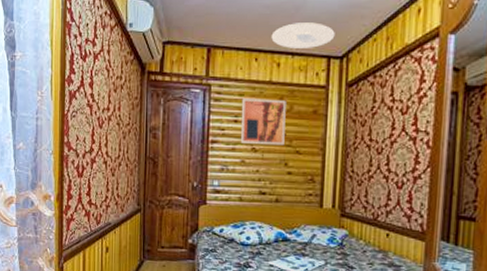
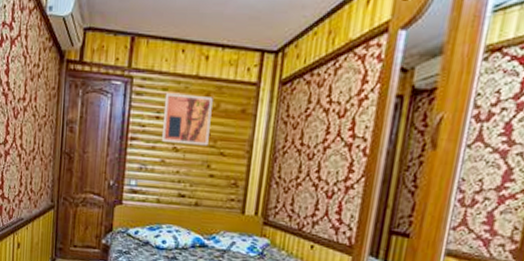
ceiling light: present [271,22,335,48] -> none [201,11,272,40]

